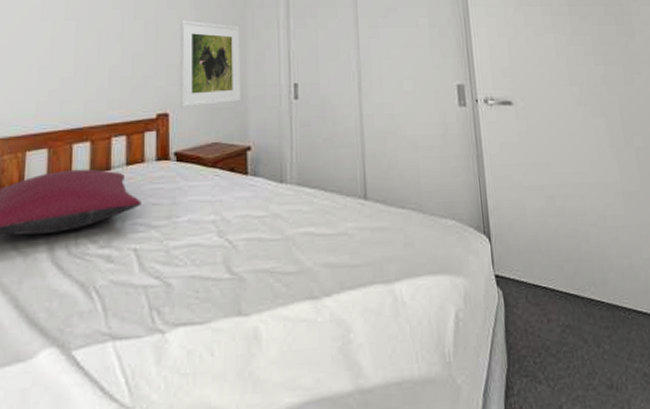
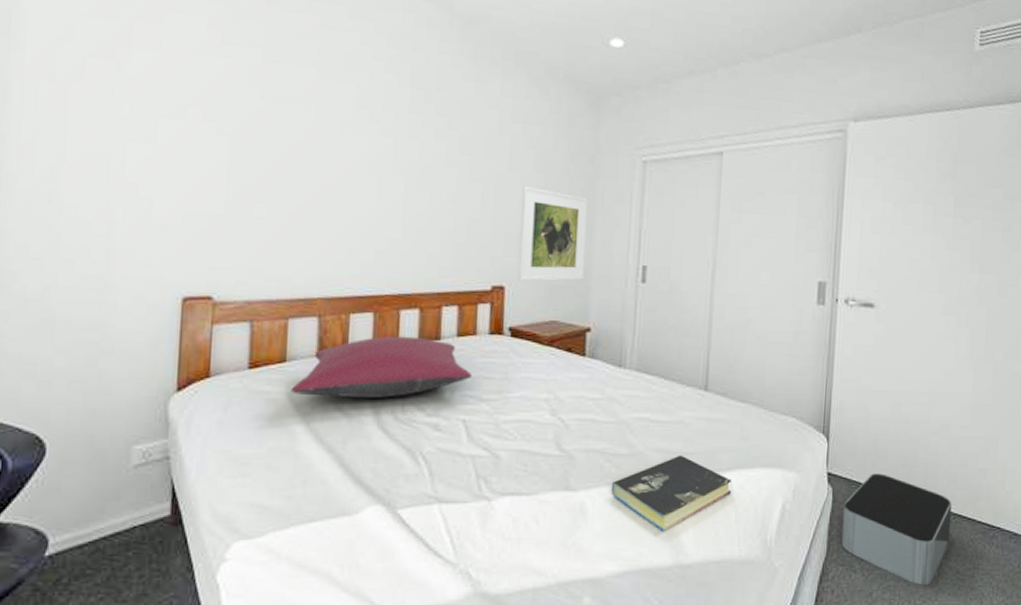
book: none [283,268,404,354] -> present [611,455,732,532]
storage bin: none [516,271,630,393] -> present [841,473,952,586]

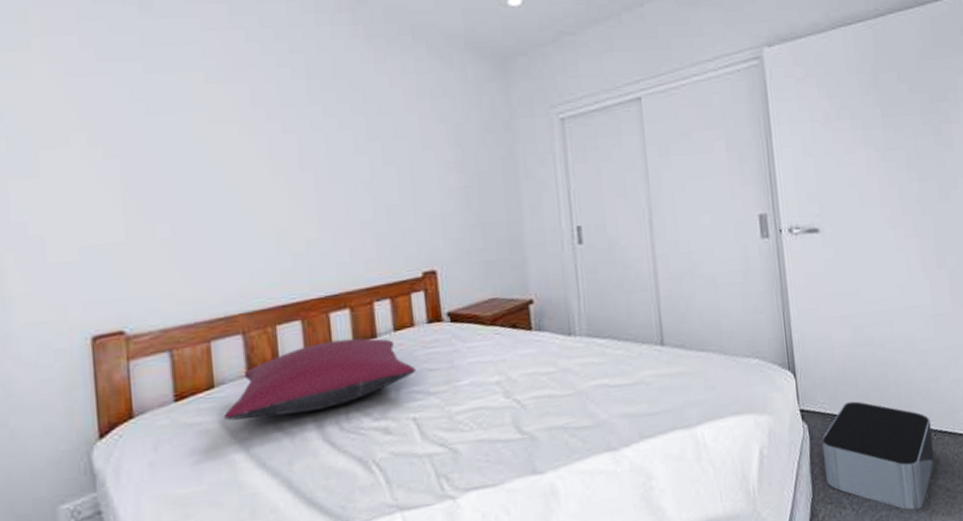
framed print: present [517,185,588,282] -> none [439,162,519,263]
book: present [611,455,732,532] -> none [579,416,706,501]

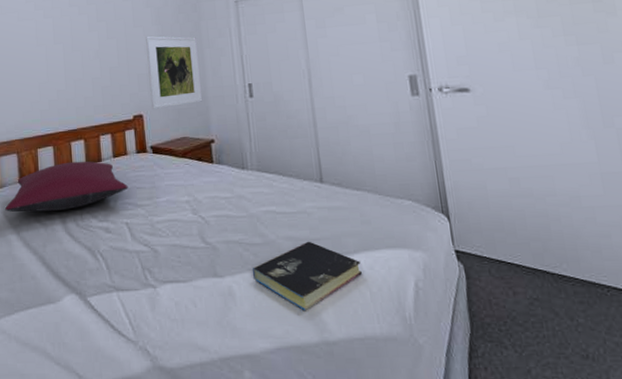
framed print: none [439,162,519,263] -> present [146,35,203,109]
book: none [579,416,706,501] -> present [252,241,363,311]
storage bin: present [821,401,935,511] -> none [478,248,609,363]

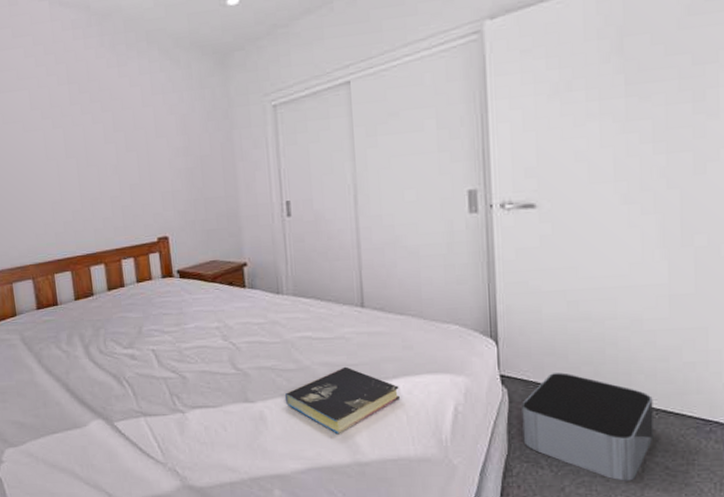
pillow: present [5,161,128,212] -> none [24,286,154,340]
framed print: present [146,35,203,109] -> none [170,147,235,231]
storage bin: none [478,248,609,363] -> present [522,372,654,481]

